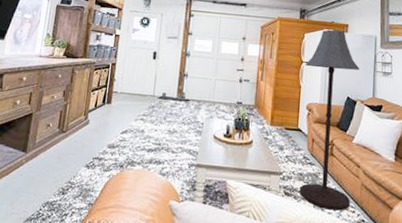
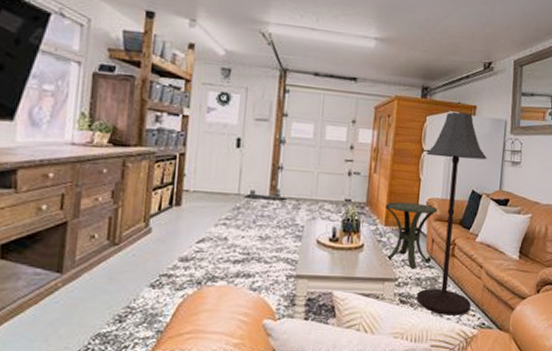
side table: none [271,105,317,164] -> present [385,202,438,268]

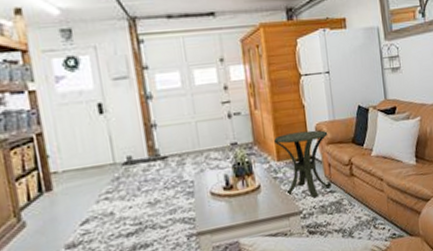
floor lamp: present [416,112,487,316] -> none [304,27,379,236]

